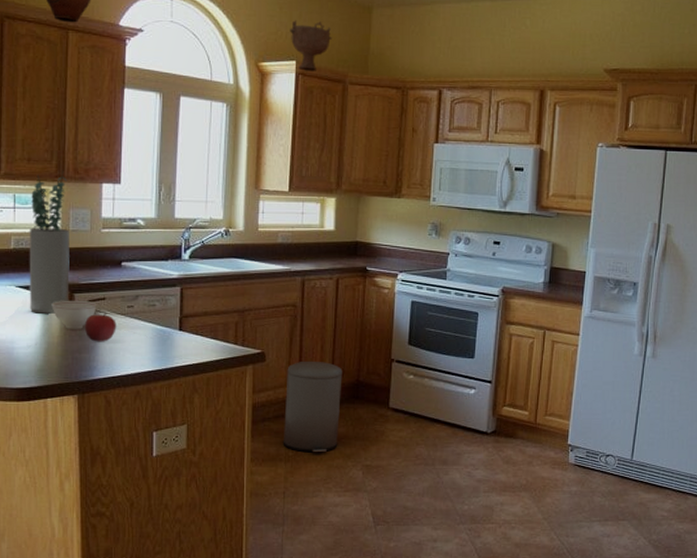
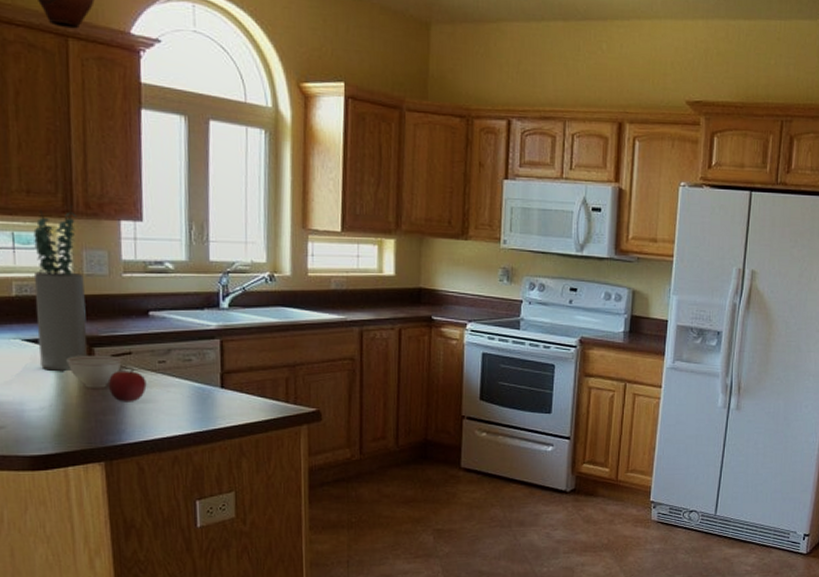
pedal bin: present [283,360,343,453] -> none [344,419,409,518]
decorative bowl: present [290,19,332,71] -> none [336,34,385,95]

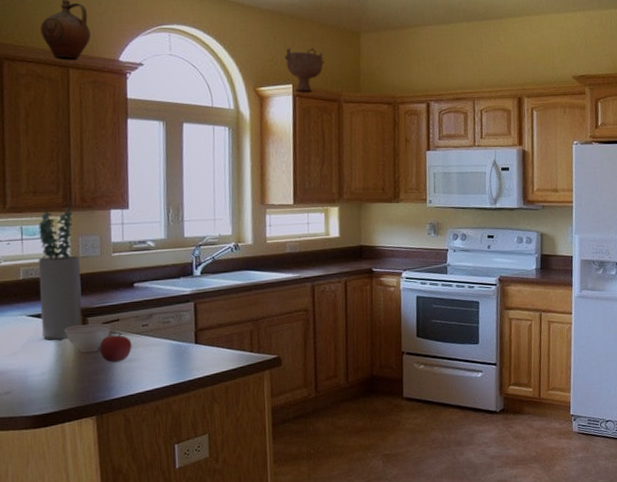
decorative bowl: none [336,34,385,95] -> present [284,47,325,93]

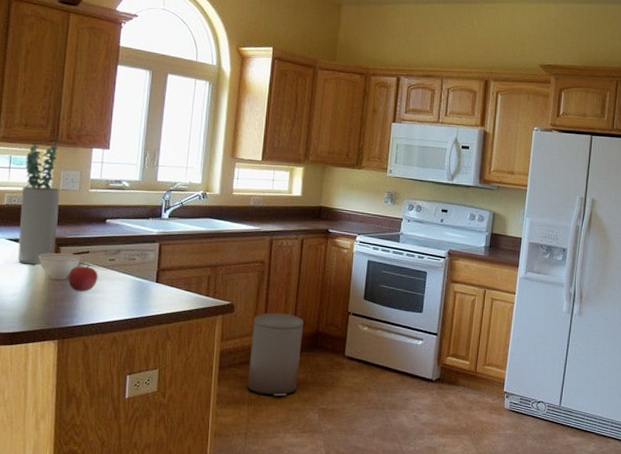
decorative bowl: present [284,47,325,93] -> none [268,12,305,57]
pedal bin: none [303,360,357,449] -> present [246,312,304,397]

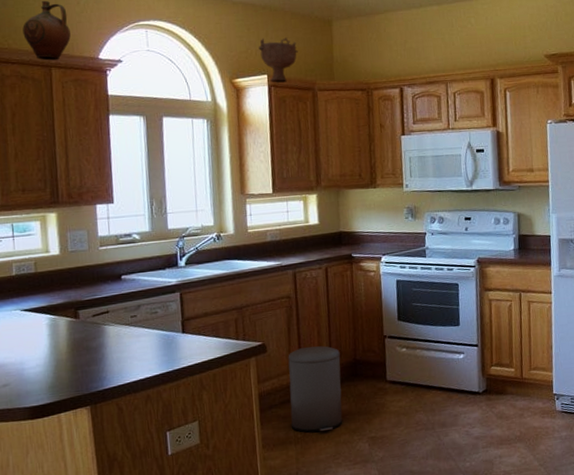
vase: present [17,135,60,265] -> none [28,196,74,334]
bowl: present [38,252,81,280] -> none [57,316,102,345]
fruit: present [67,265,98,292] -> none [90,325,122,354]
decorative bowl: none [268,12,305,57] -> present [258,37,298,83]

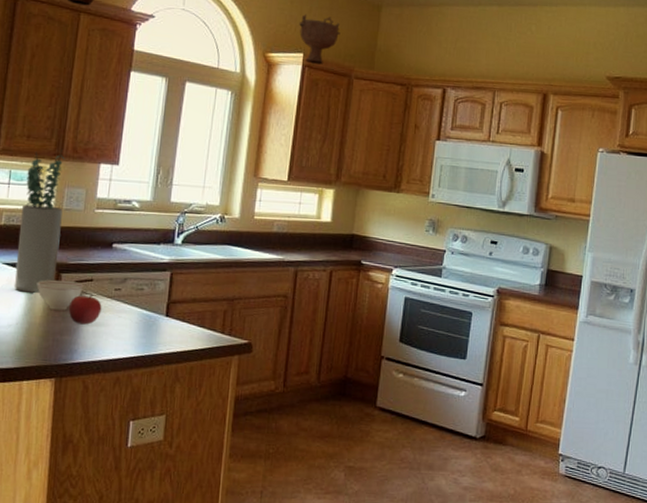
vase: none [28,196,74,334] -> present [14,148,65,293]
bowl: none [57,316,102,345] -> present [37,280,84,310]
fruit: none [90,325,122,354] -> present [68,295,102,325]
pedal bin: present [288,346,343,433] -> none [263,353,331,451]

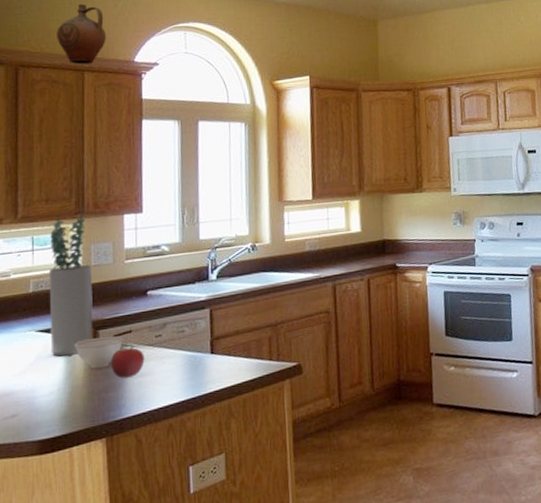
decorative bowl: present [299,13,340,65] -> none [301,37,342,85]

